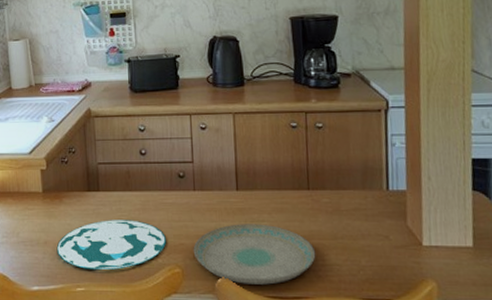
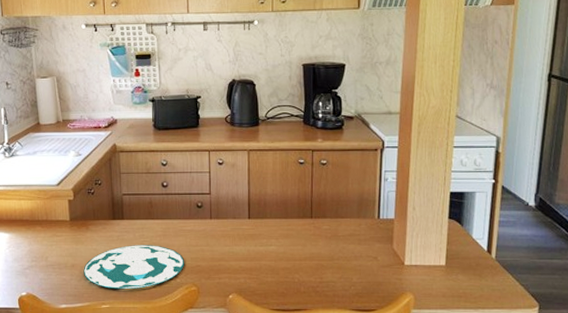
plate: present [193,224,316,285] -> none [208,248,315,299]

